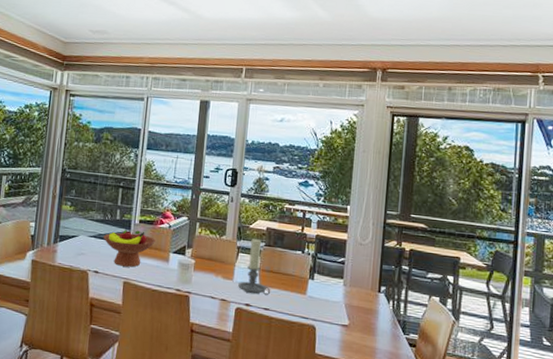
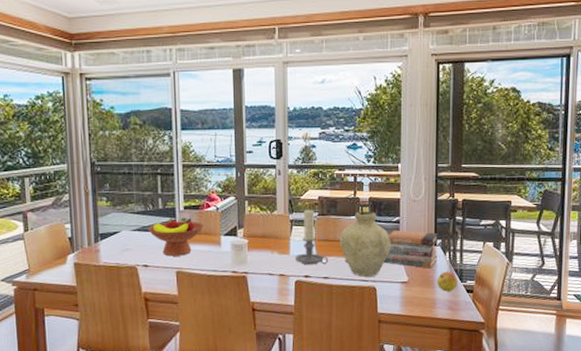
vase: none [283,247,334,315] -> present [340,211,390,277]
book stack: none [326,269,383,315] -> present [384,230,438,269]
apple: none [378,320,400,343] -> present [437,271,457,292]

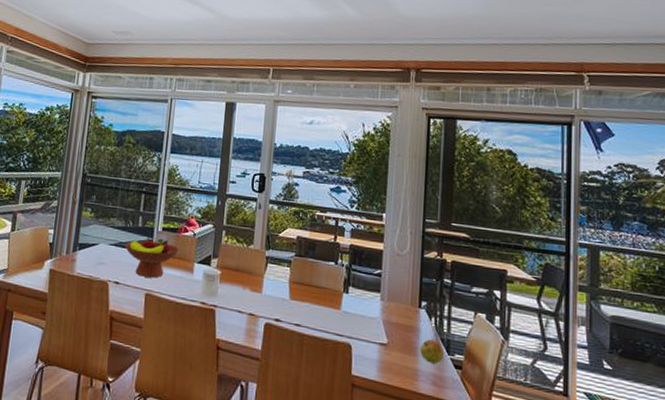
candle holder: present [295,210,329,265] -> none [267,248,303,311]
vase: present [340,211,390,277] -> none [315,257,370,332]
book stack: present [384,230,438,269] -> none [362,282,423,333]

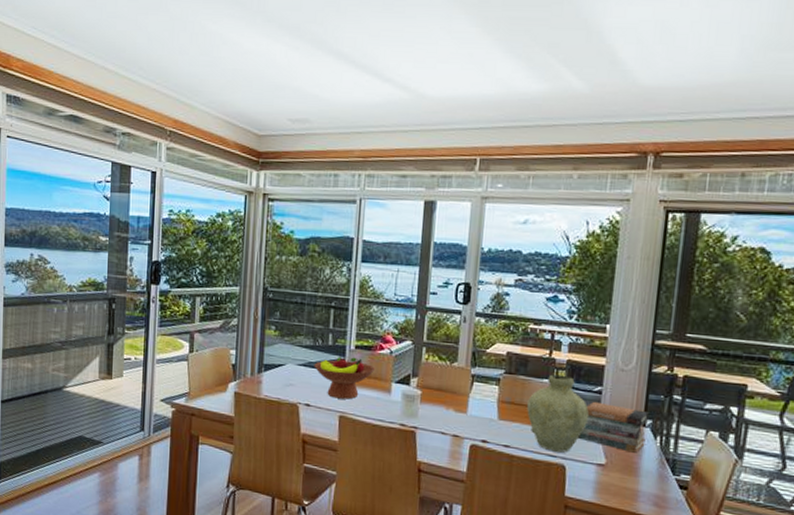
vase: none [315,257,370,332] -> present [527,374,589,453]
book stack: none [362,282,423,333] -> present [578,400,649,453]
apple: present [420,339,444,364] -> none [642,459,669,485]

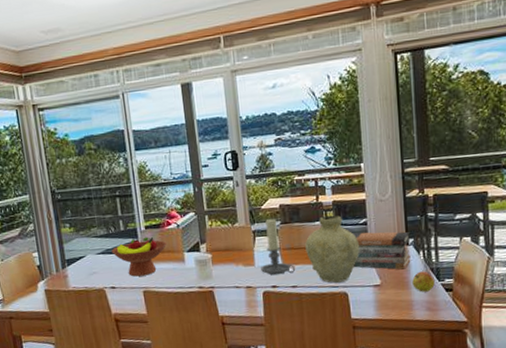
candle holder: none [473,365,512,431] -> present [261,219,296,276]
apple: none [642,459,669,485] -> present [412,271,435,292]

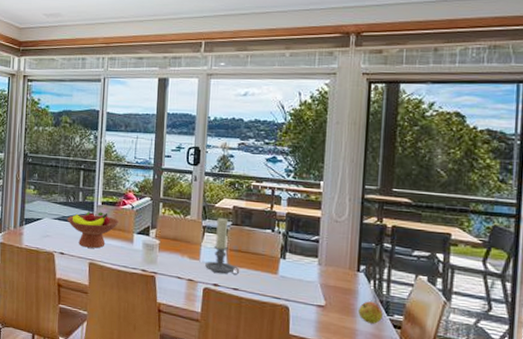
vase: present [305,215,359,283] -> none [252,225,308,295]
book stack: present [353,231,411,270] -> none [299,248,362,295]

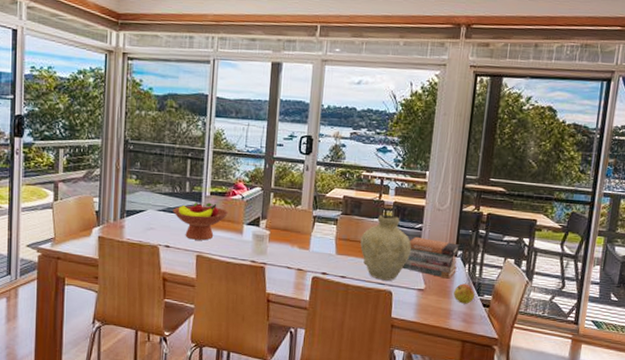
candle holder: present [205,218,240,276] -> none [314,208,348,264]
vase: none [252,225,308,295] -> present [360,214,411,281]
book stack: none [299,248,362,295] -> present [403,236,460,279]

